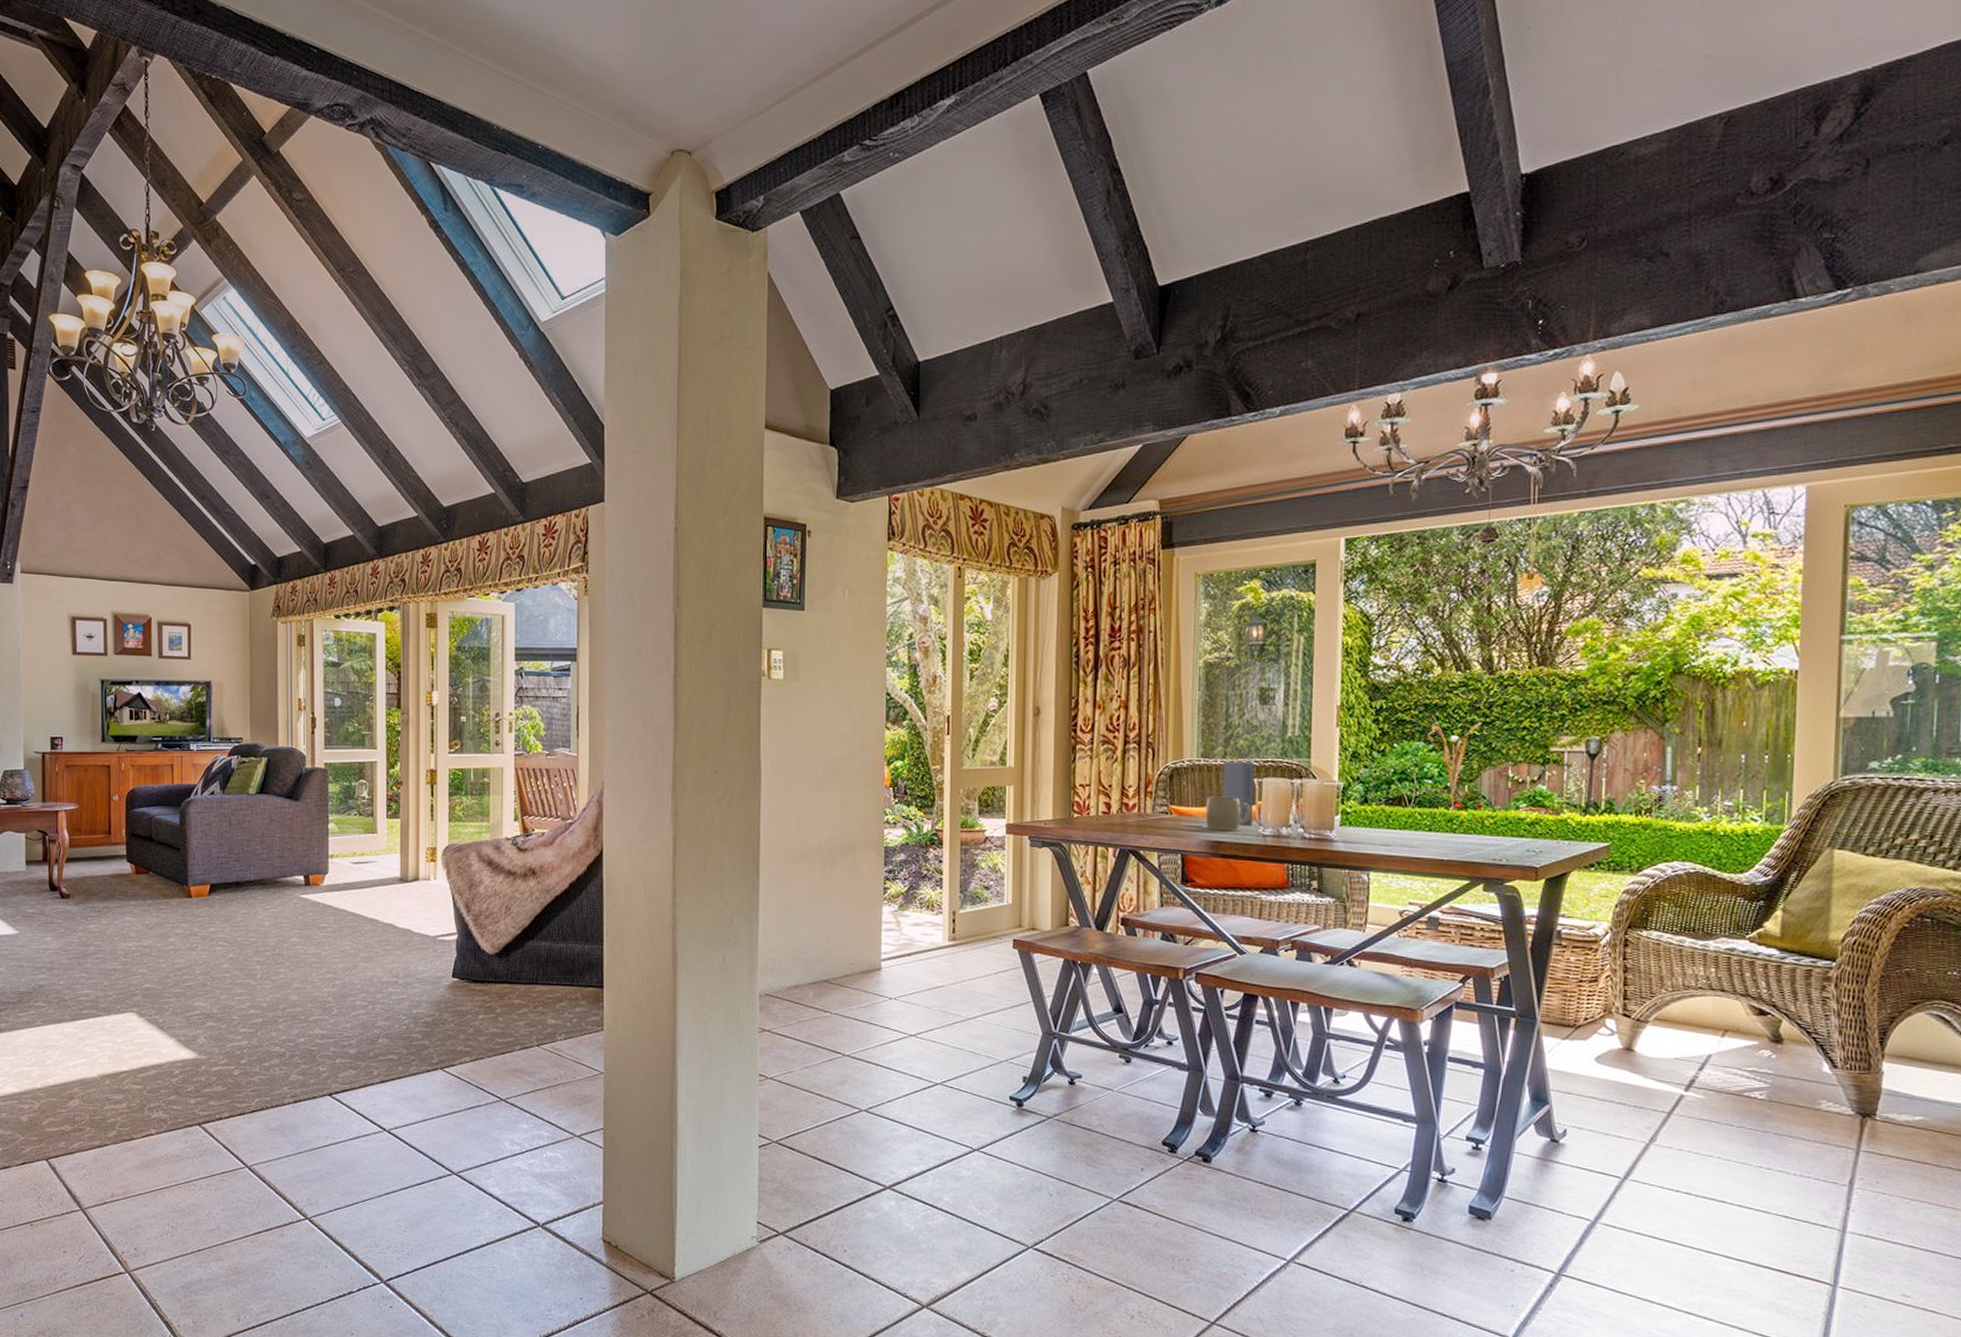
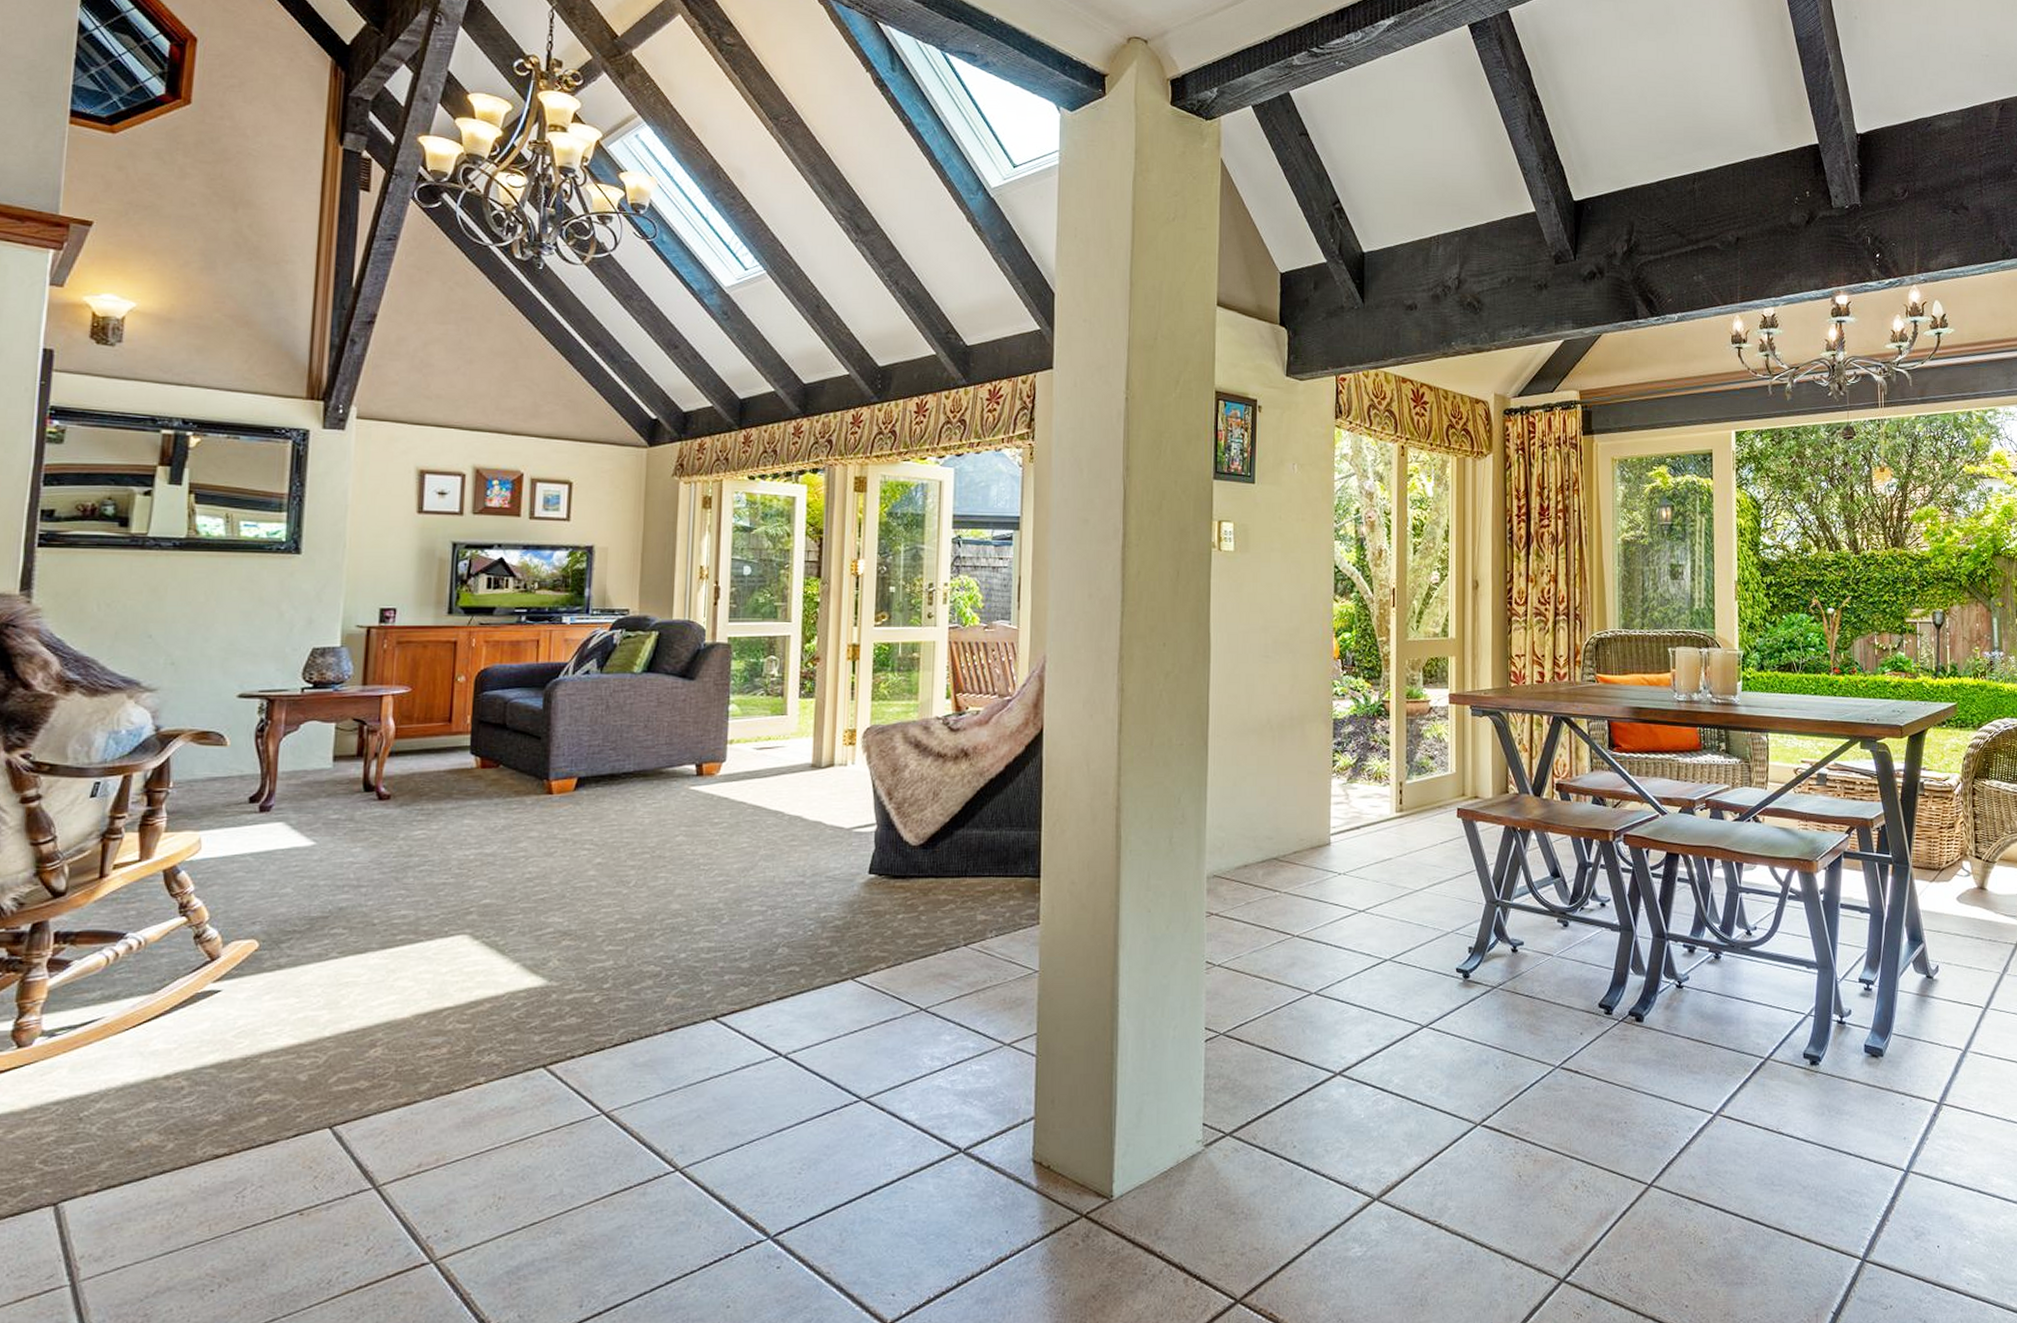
mug: present [1205,796,1250,830] -> none [1627,665,1666,697]
book: present [1222,761,1255,827] -> none [1641,632,1668,693]

